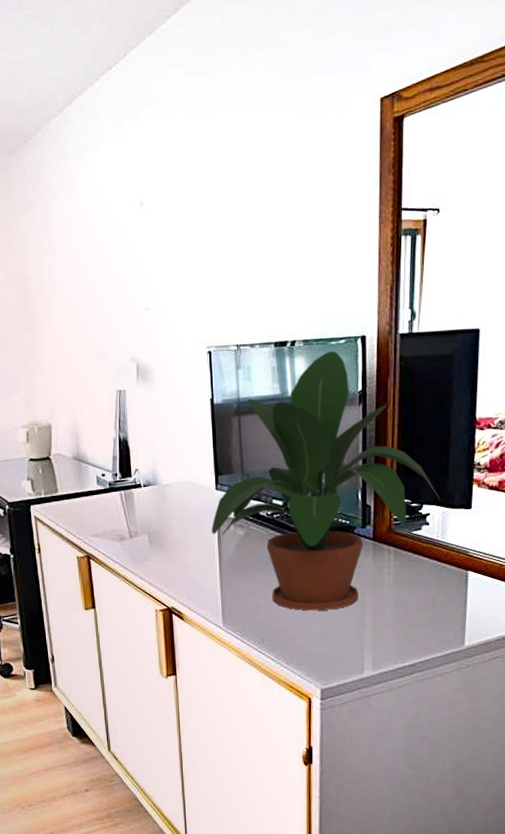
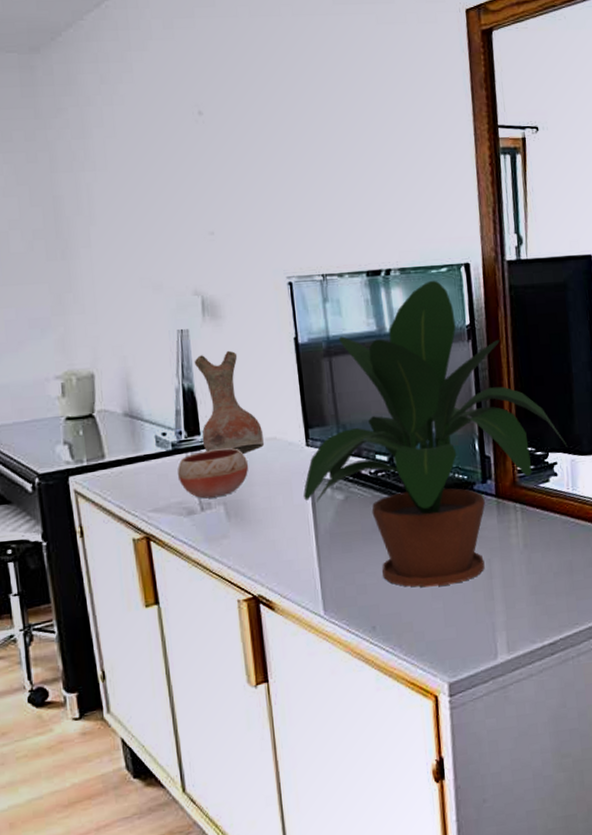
bowl: none [112,488,169,528] -> present [177,448,249,499]
vase: none [128,408,181,494] -> present [194,350,264,454]

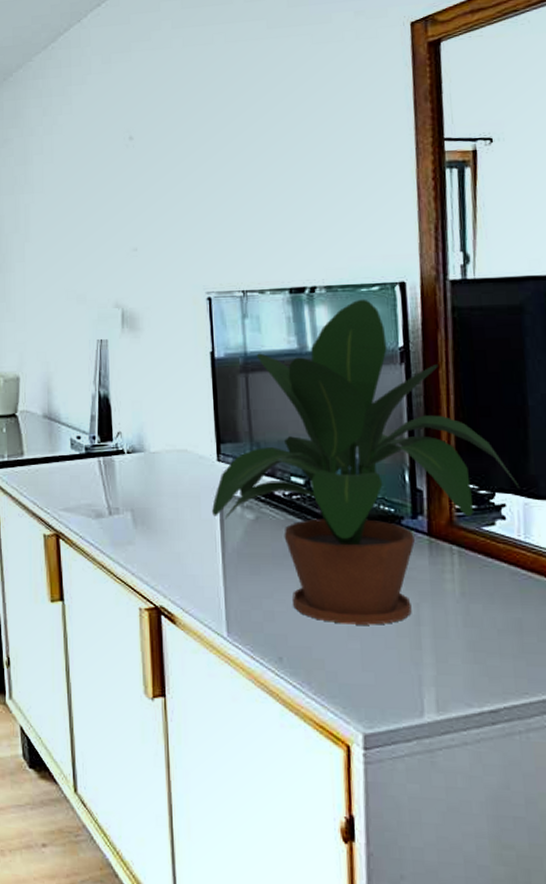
bowl: present [177,448,249,499] -> none [88,456,158,503]
vase: present [194,350,264,454] -> none [111,361,174,463]

